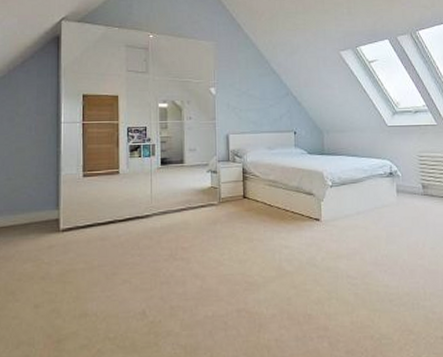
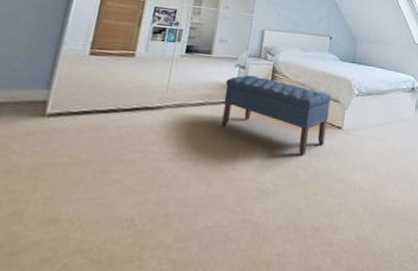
bench: none [201,178,306,250] -> present [221,75,332,157]

